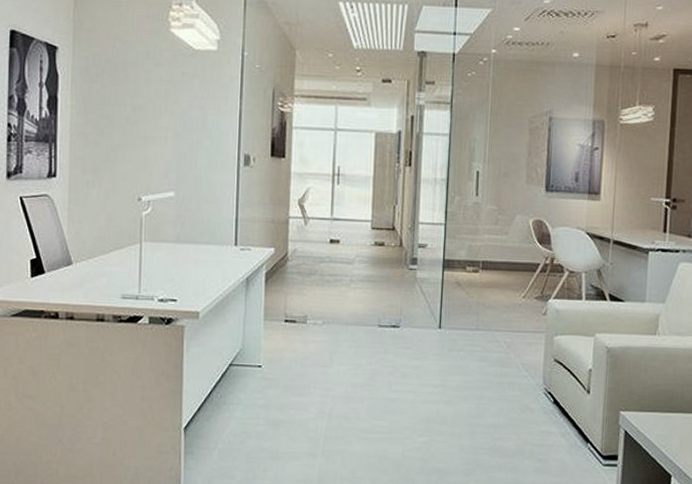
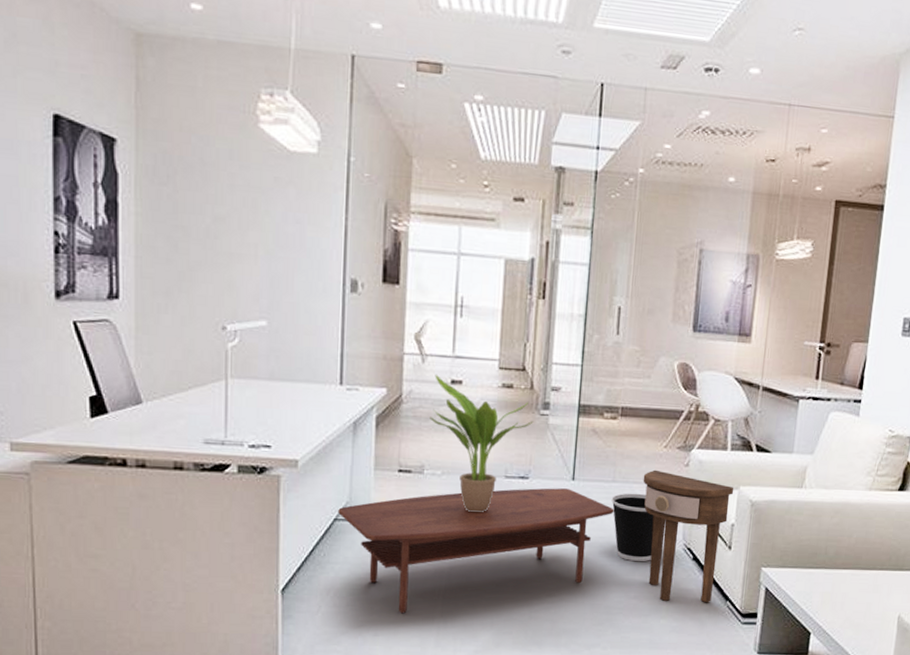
coffee table: none [233,336,478,451] -> present [338,488,614,614]
potted plant: none [312,234,403,359] -> present [430,374,534,513]
wastebasket: none [475,340,516,405] -> present [611,493,654,562]
side table: none [504,318,590,445] -> present [643,469,734,603]

